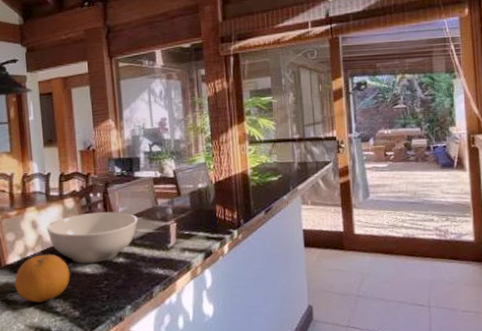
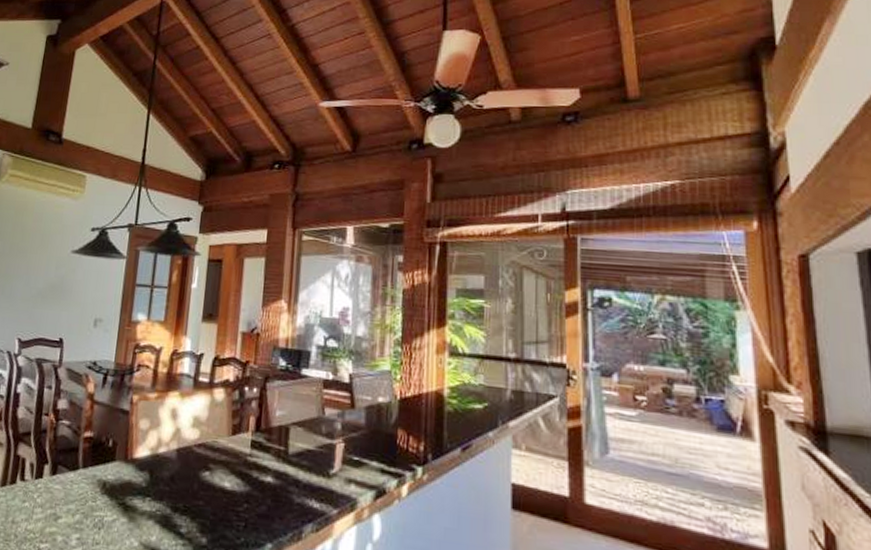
fruit: present [14,254,70,303] -> none [137,453,205,517]
bowl: present [46,211,138,263] -> none [187,410,298,477]

